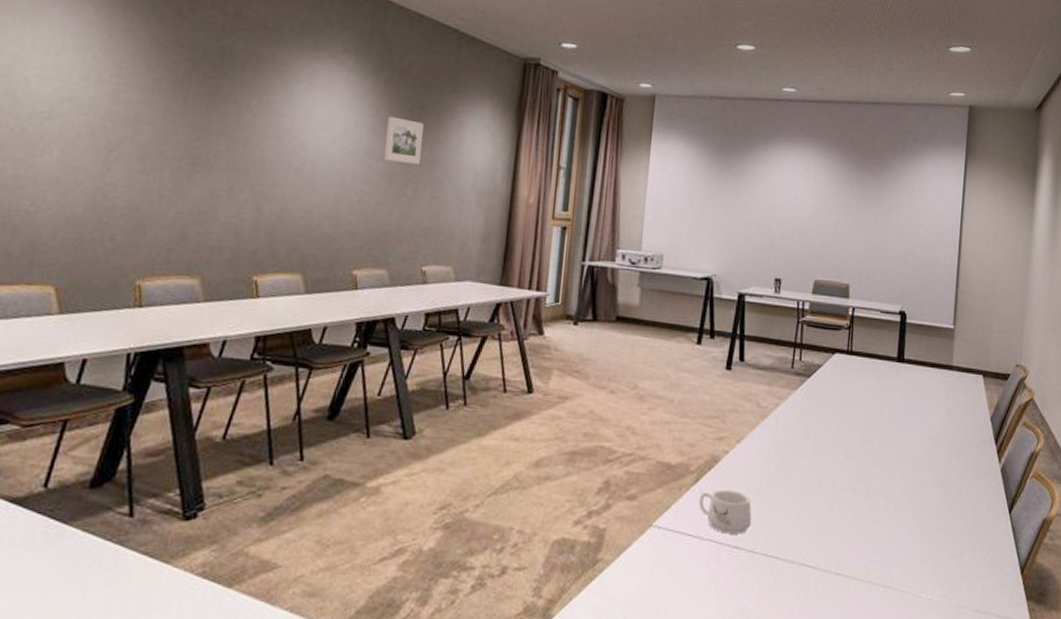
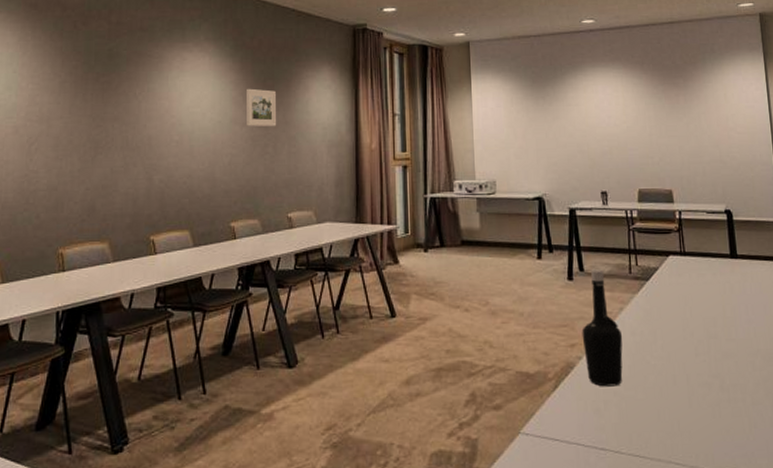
mug: present [699,489,752,534] -> none [560,393,614,437]
bottle: none [731,361,775,484] -> present [582,269,623,387]

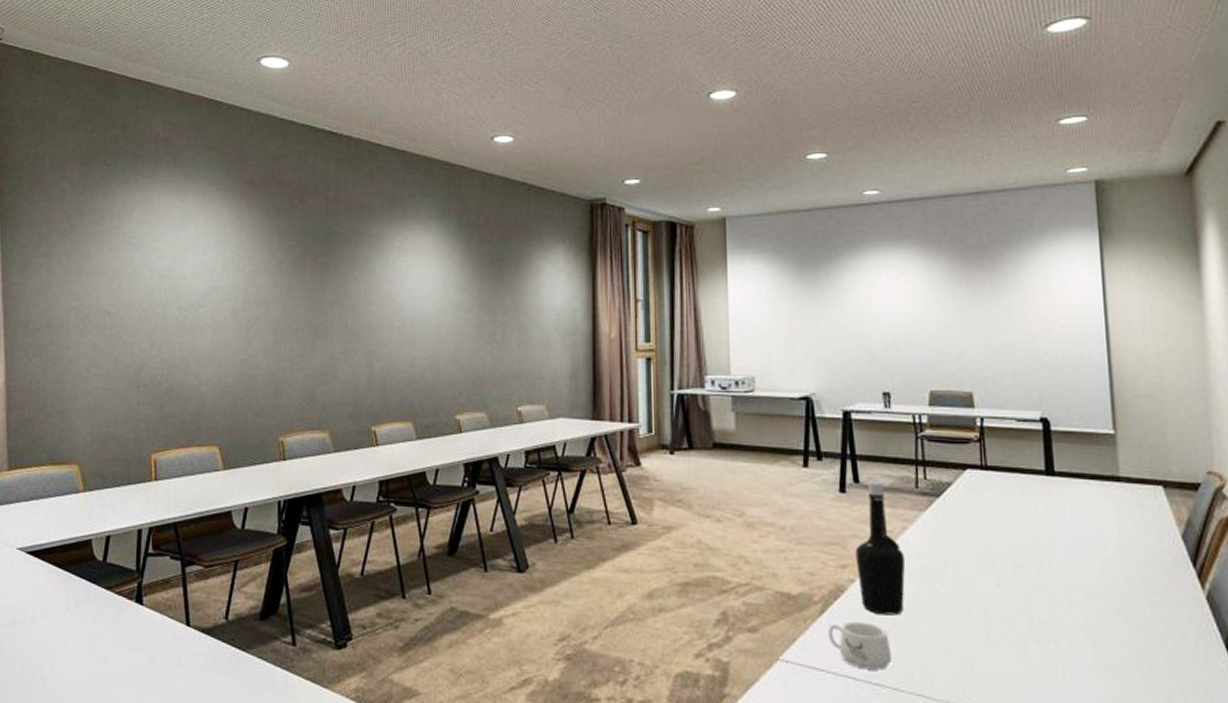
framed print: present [247,88,277,126] -> none [472,270,506,312]
mug: none [560,393,614,437] -> present [828,621,892,670]

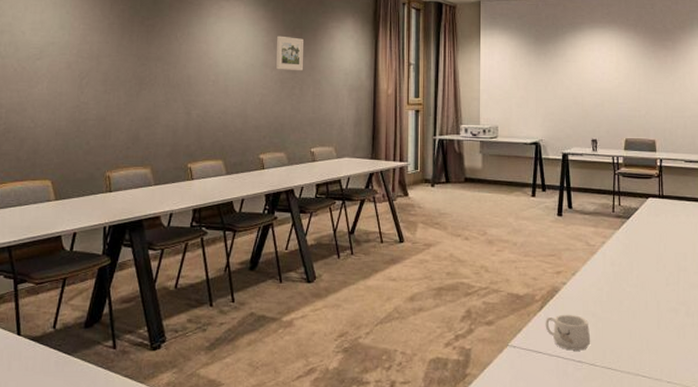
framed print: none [472,270,506,312] -> present [276,35,304,70]
bottle: present [855,482,906,616] -> none [567,208,603,309]

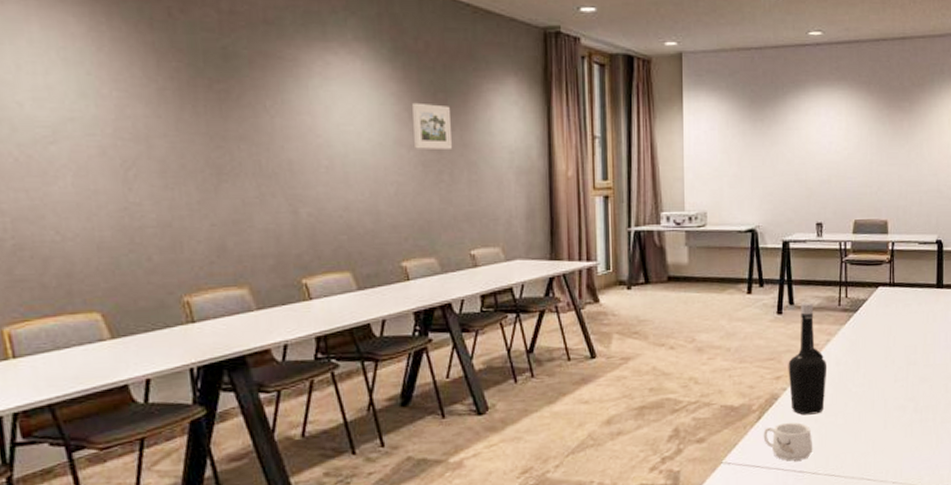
bottle: none [567,208,603,309] -> present [788,302,828,415]

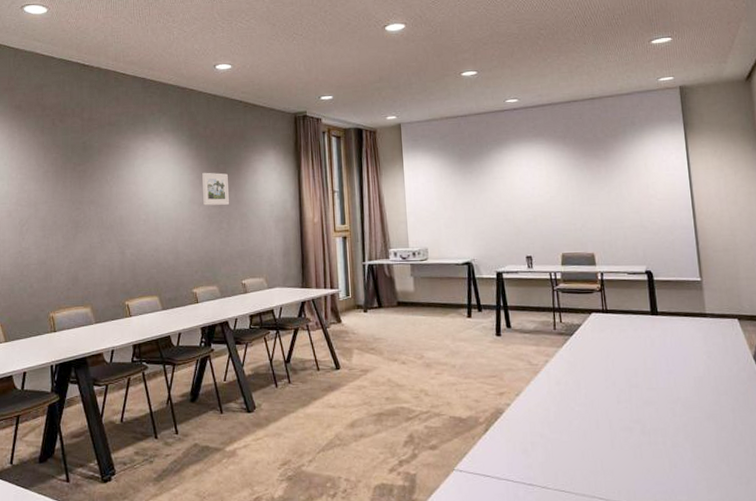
mug: present [763,422,813,461] -> none [491,436,541,474]
bottle: present [788,302,828,415] -> none [510,326,549,430]

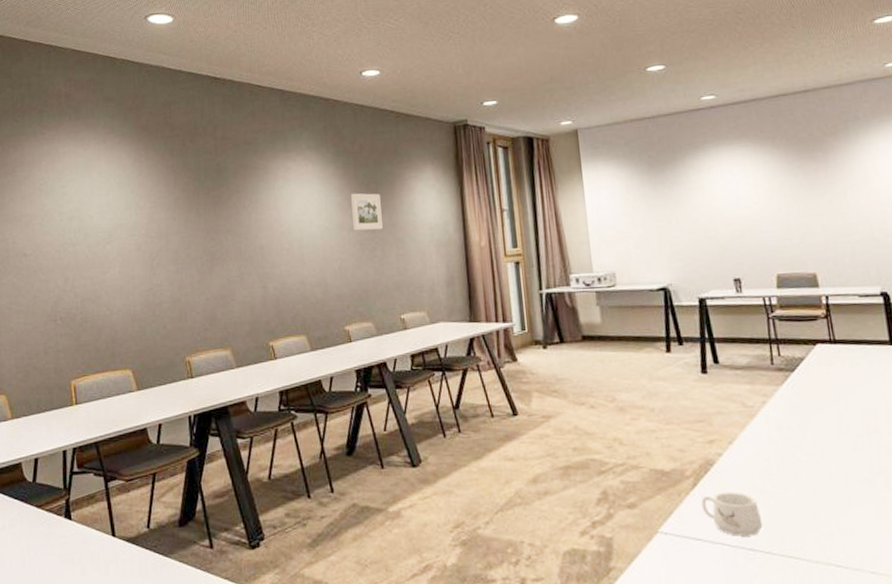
mug: none [491,436,541,474] -> present [701,491,763,536]

